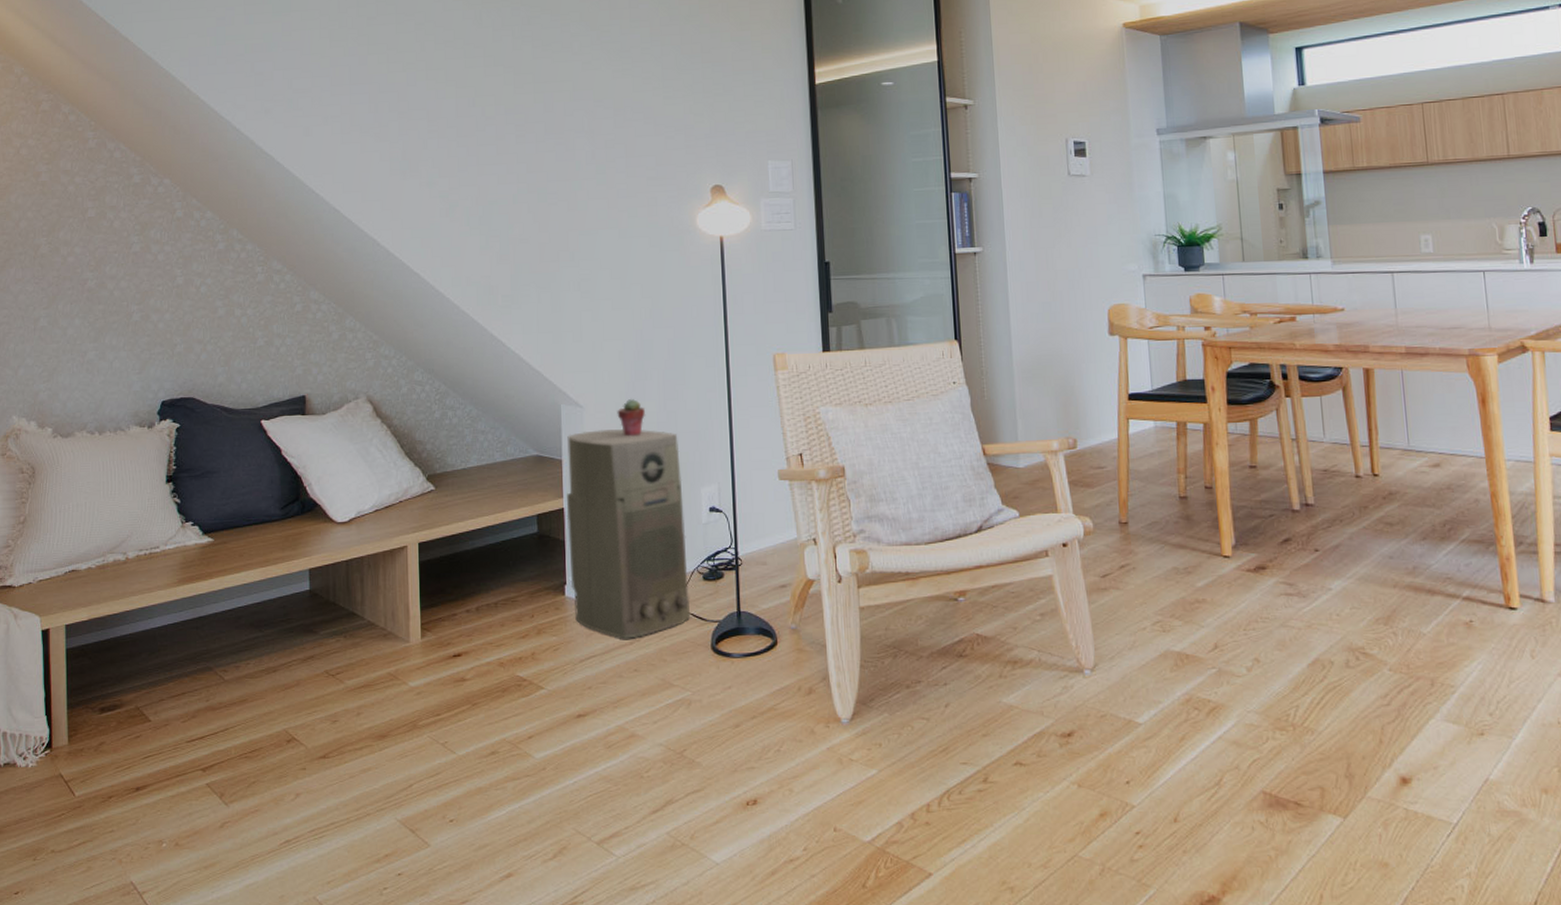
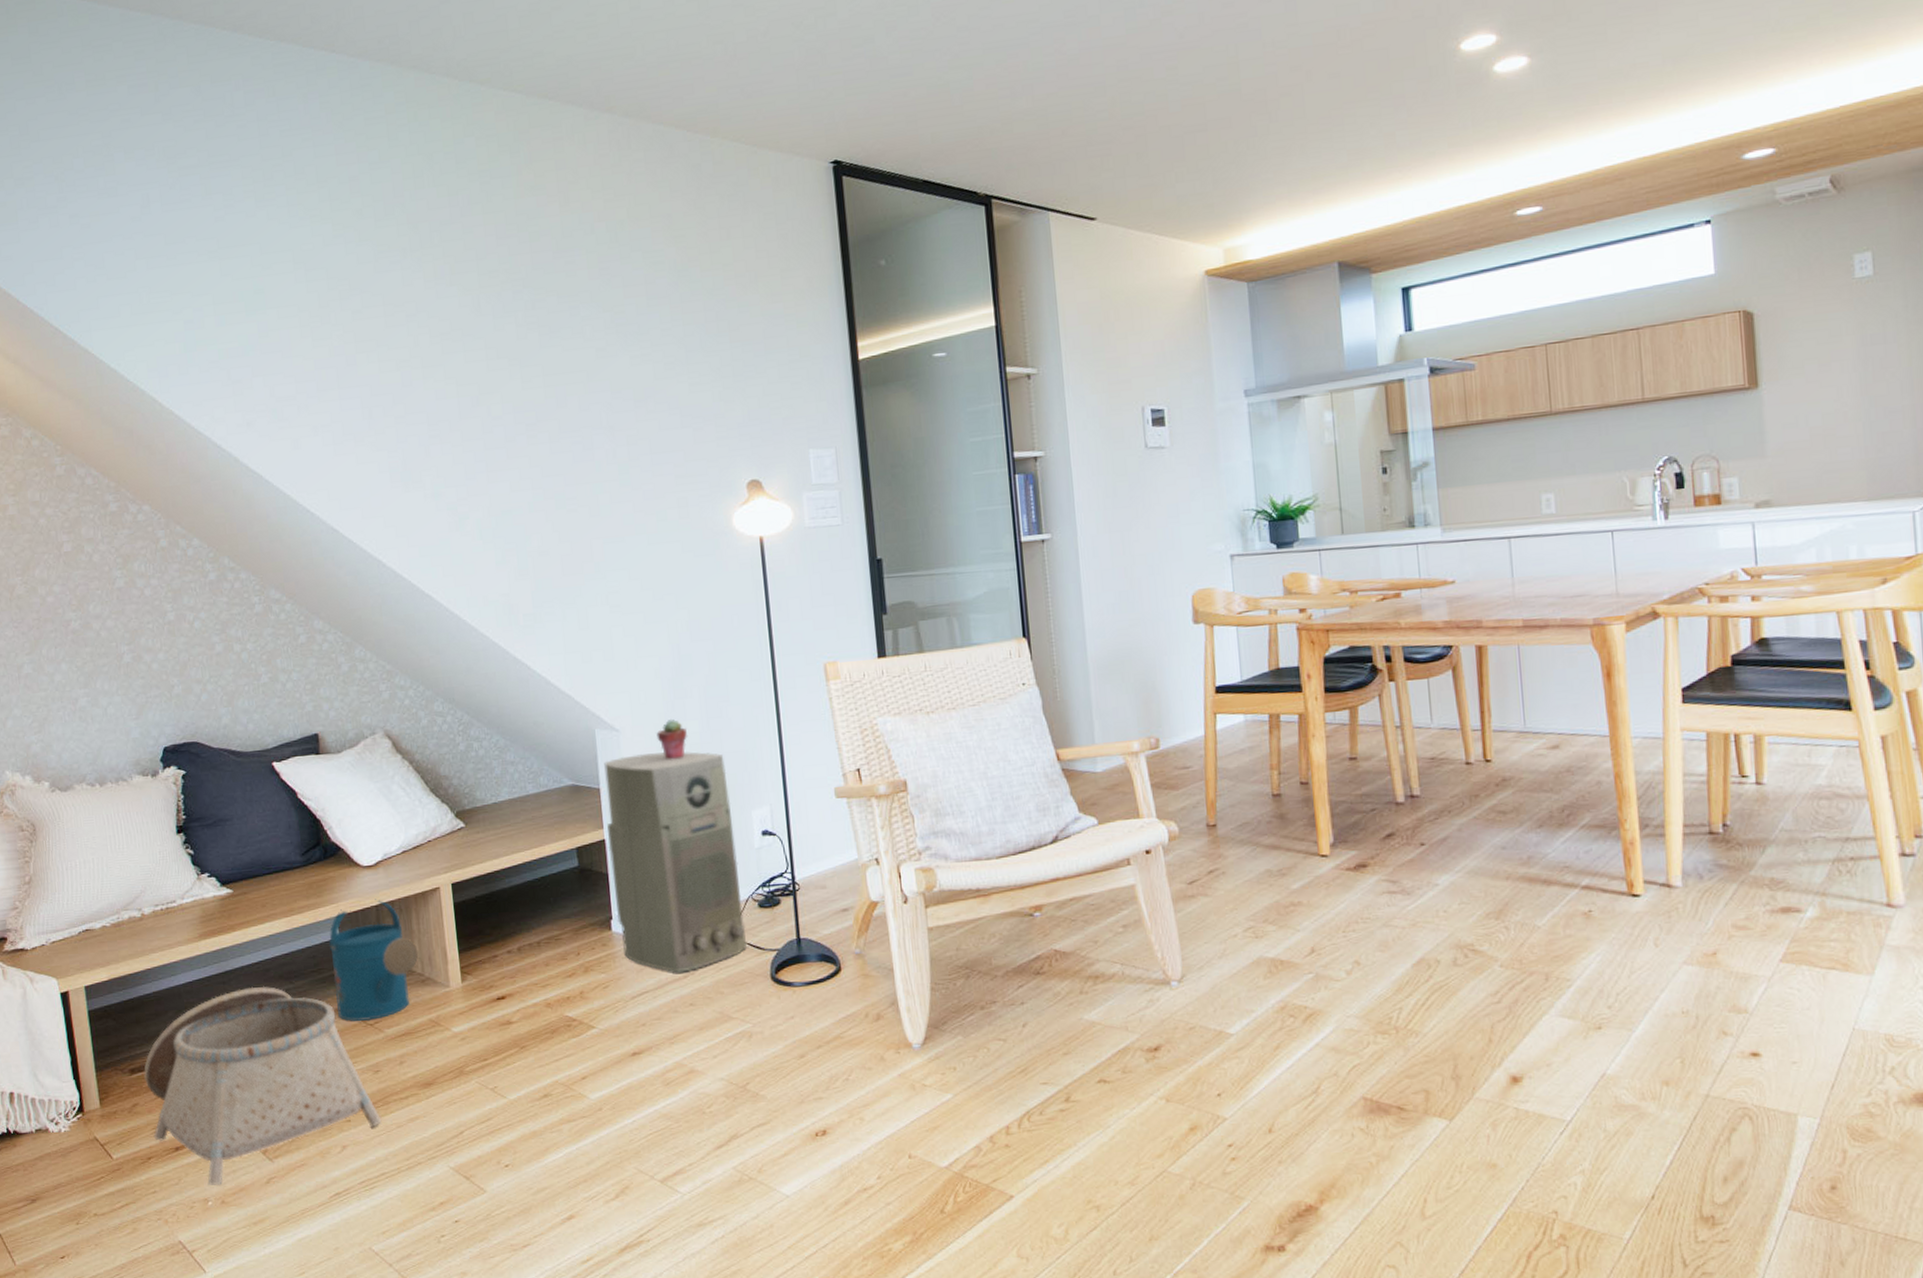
basket: none [113,632,336,828] -> present [144,986,382,1186]
watering can: none [299,554,383,672] -> present [329,899,419,1022]

